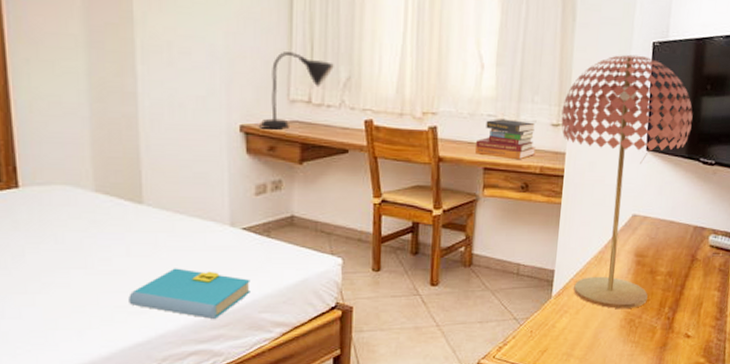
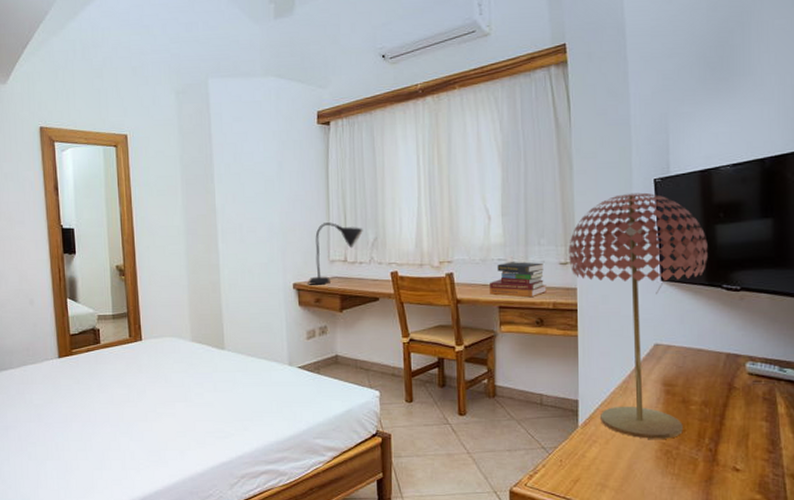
book: present [129,268,250,320] -> none [216,400,306,444]

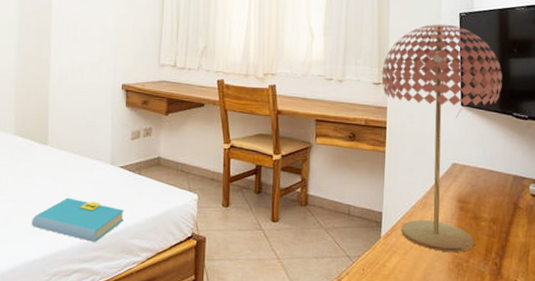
book: none [216,400,306,444] -> present [31,197,124,243]
desk lamp: present [307,222,363,285] -> none [135,28,194,88]
books: present [490,262,547,298] -> none [308,79,360,113]

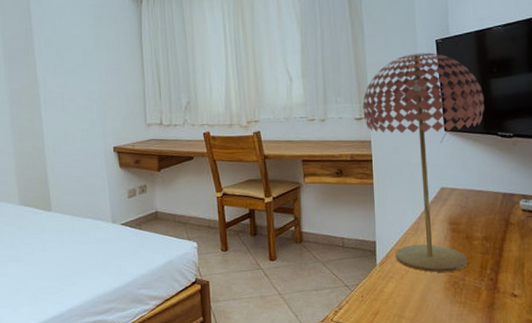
book: present [31,197,124,243] -> none [46,257,131,296]

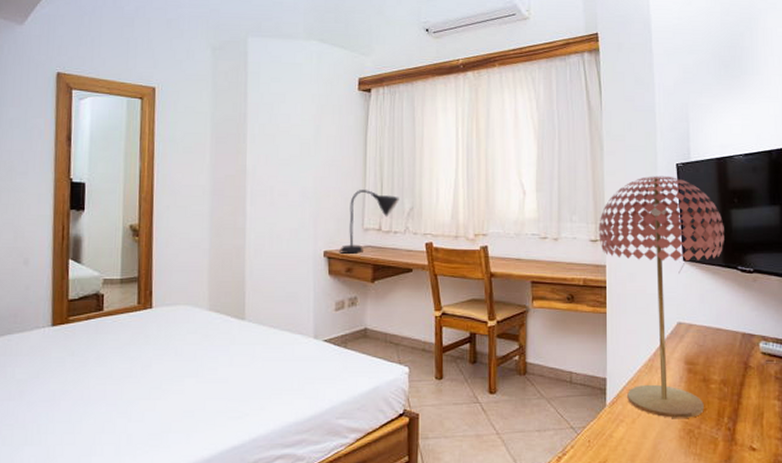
desk lamp: none [126,89,177,148] -> present [338,190,399,254]

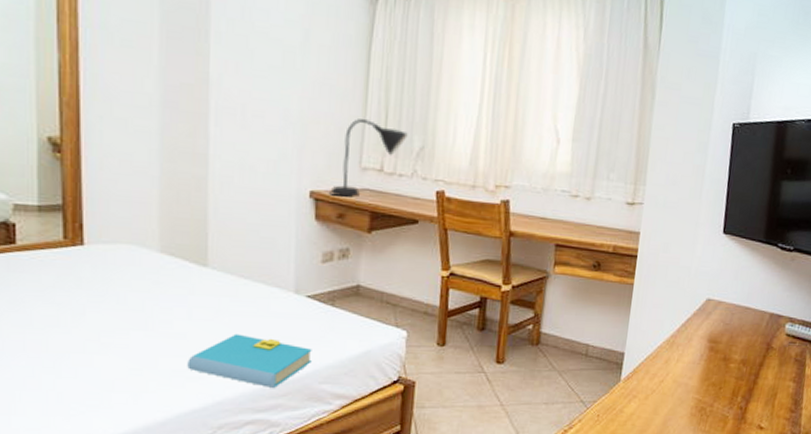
book: none [229,376,330,425] -> present [187,333,312,389]
table lamp: present [599,175,724,418] -> none [636,134,772,396]

